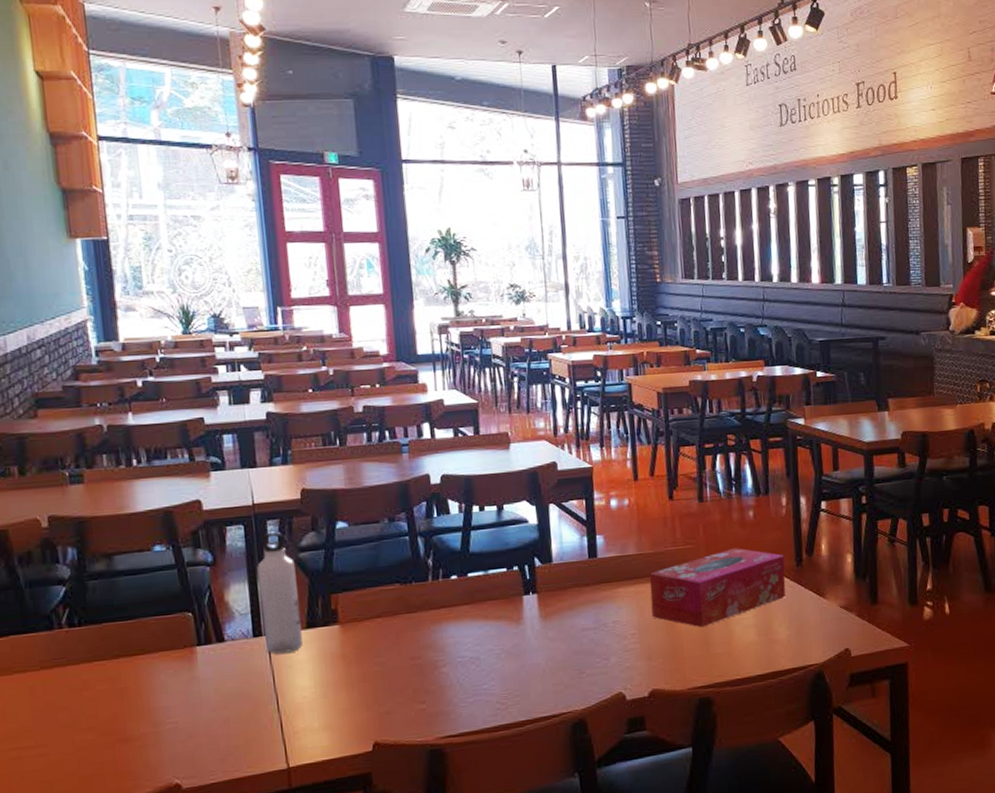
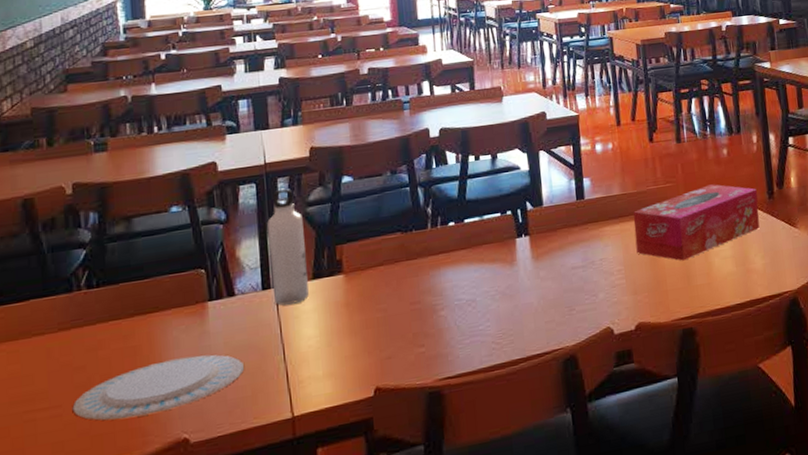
plate: none [59,700,236,762] -> present [72,354,244,421]

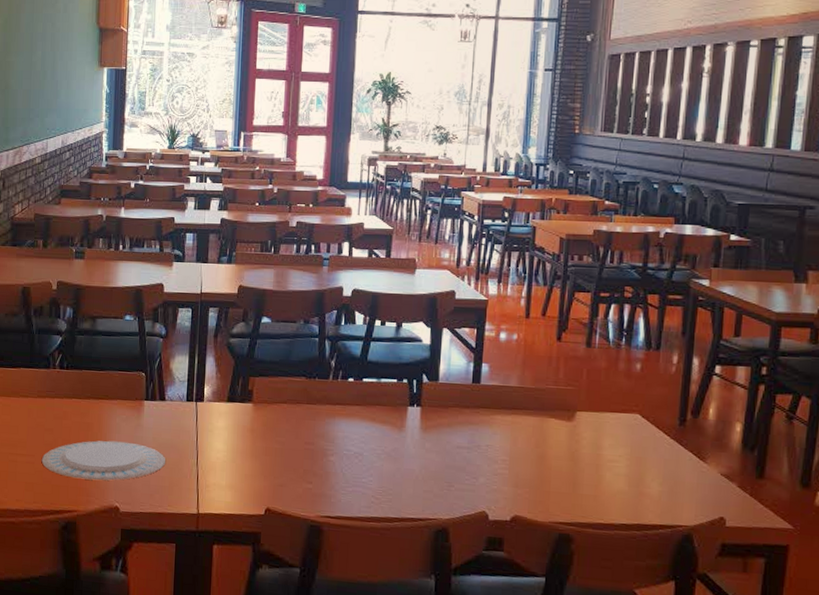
water bottle: present [267,188,309,306] -> none [194,317,226,419]
tissue box: present [633,184,760,261] -> none [524,397,667,467]

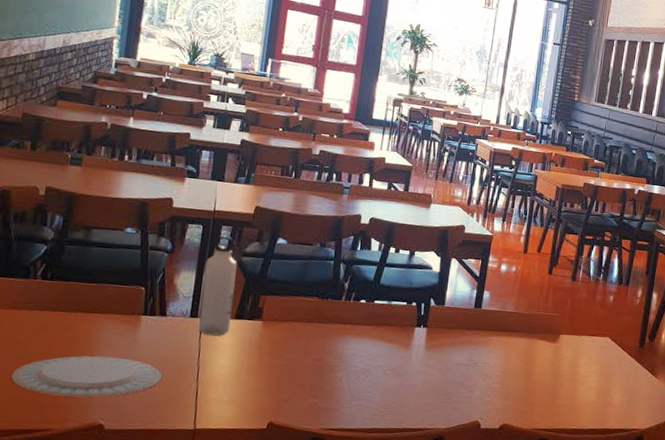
water bottle: none [194,317,226,419] -> present [198,235,237,336]

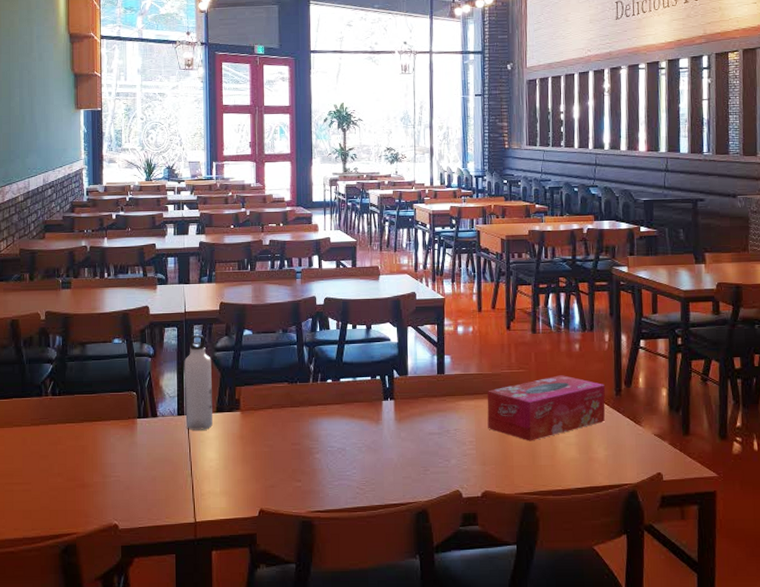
plate: present [10,355,162,397] -> none [38,460,161,501]
tissue box: none [515,323,631,382] -> present [487,375,606,441]

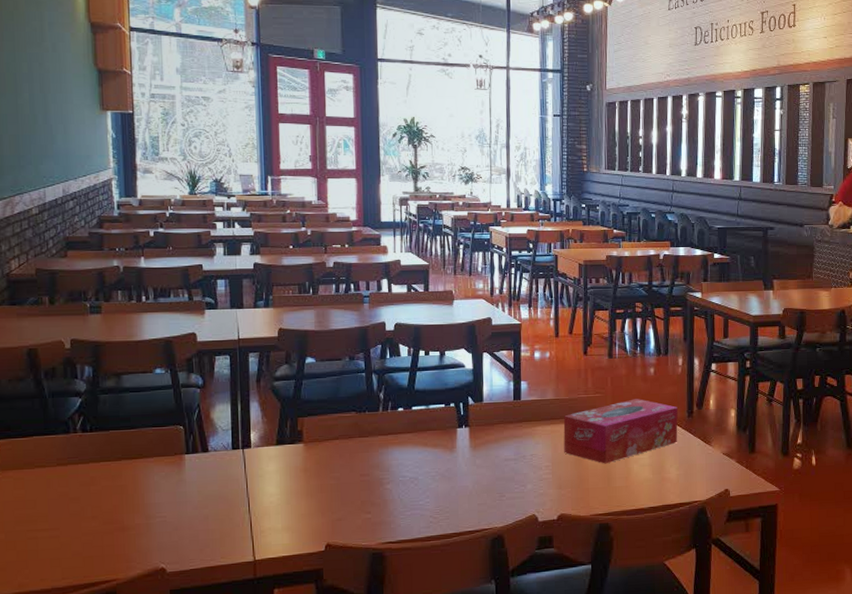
water bottle: present [184,334,213,430] -> none [239,362,273,465]

